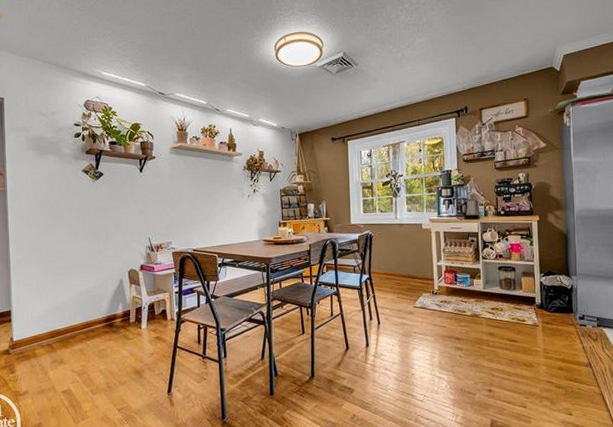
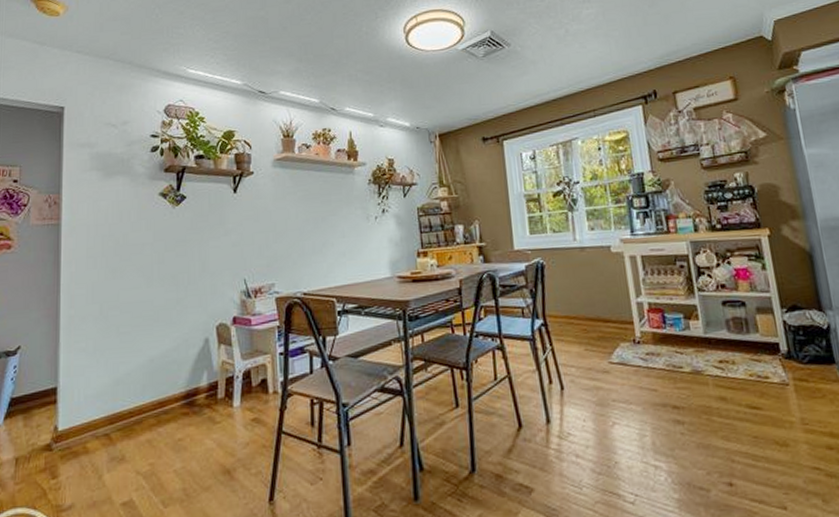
kettle: present [459,199,480,220] -> none [659,210,689,238]

